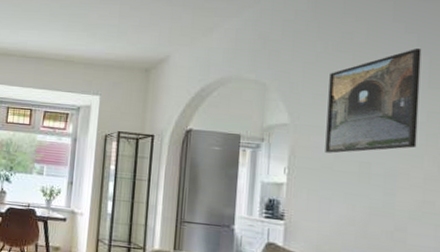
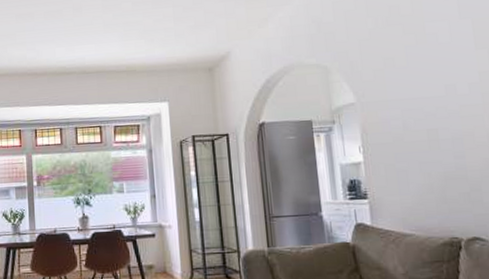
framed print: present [325,49,422,154] -> none [385,13,476,126]

